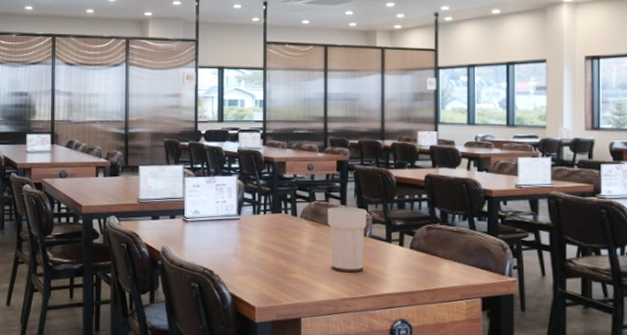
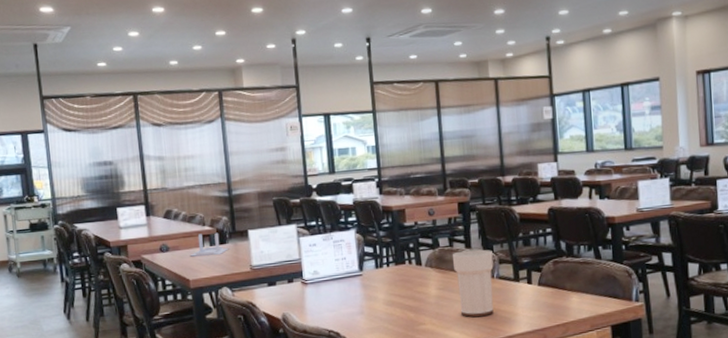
napkin holder: none [84,165,120,186] -> present [189,232,229,257]

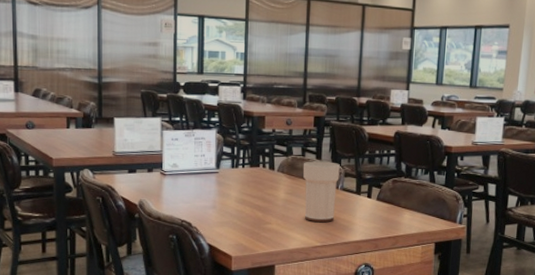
napkin holder: present [189,232,229,257] -> none [54,115,94,139]

